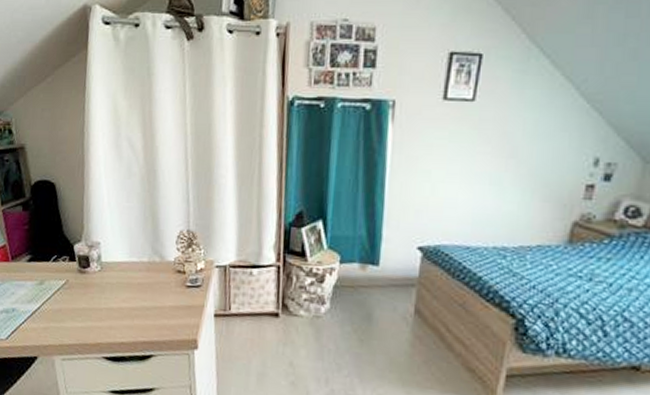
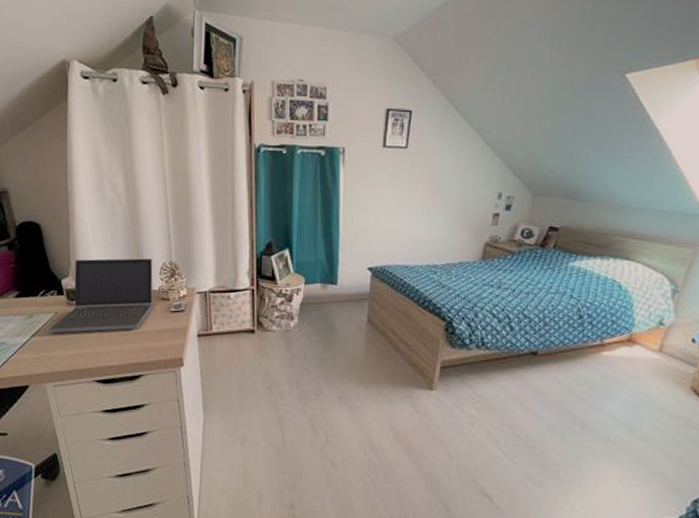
laptop computer: none [59,223,170,304] -> present [48,258,154,334]

